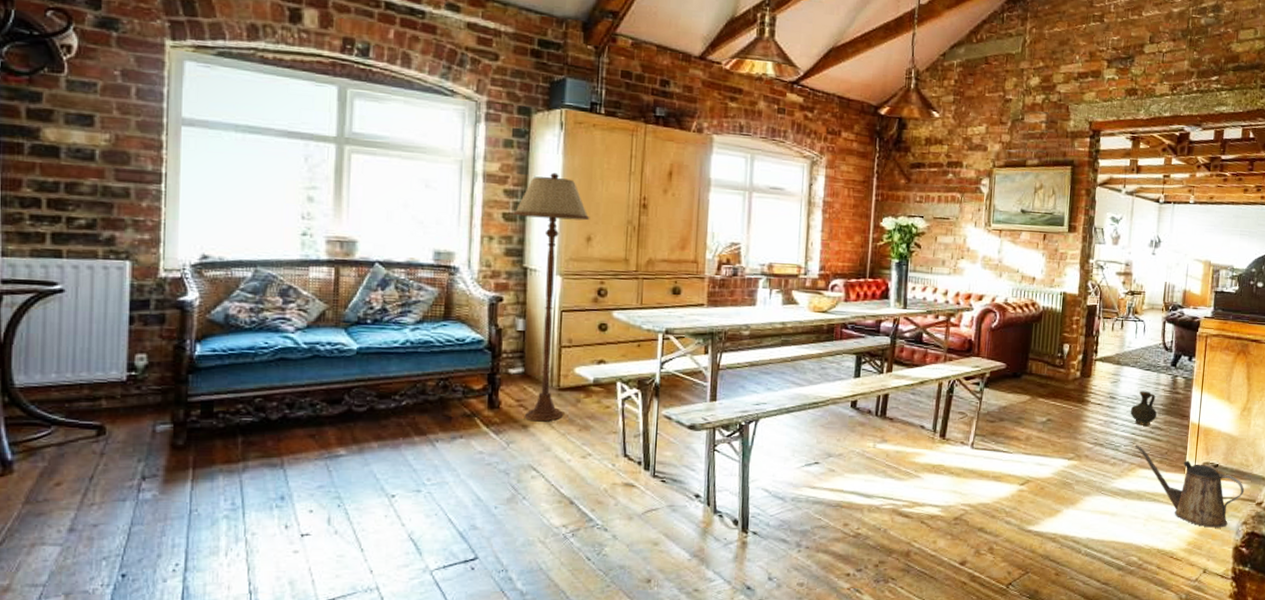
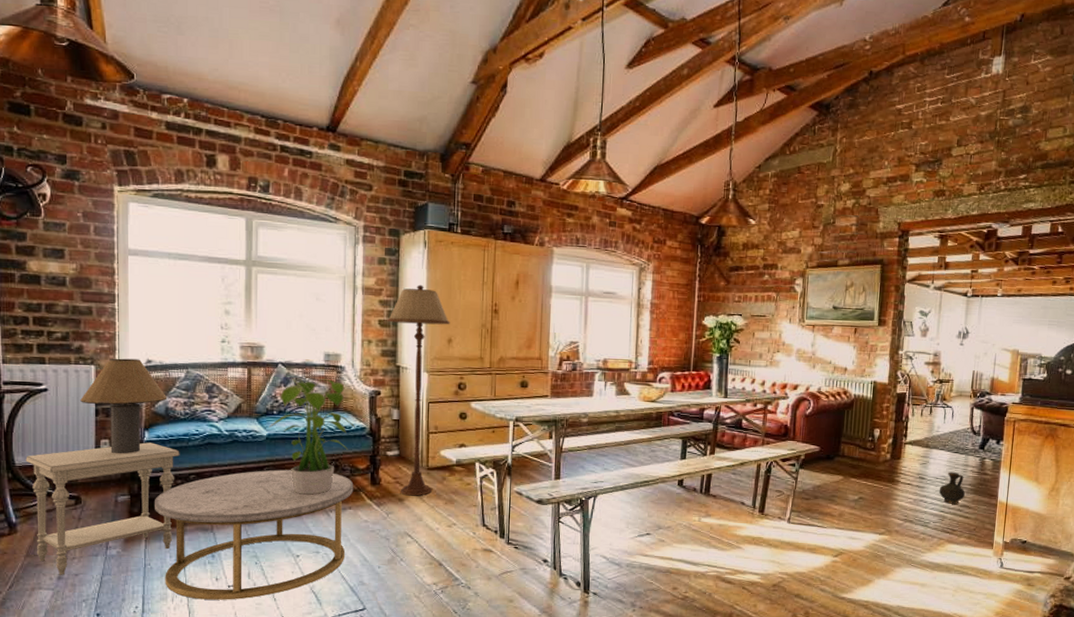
side table: none [29,357,243,526] -> present [25,442,180,575]
table lamp: none [109,252,228,372] -> present [80,358,168,454]
coffee table: none [206,391,467,552] -> present [155,469,354,600]
potted plant: none [360,280,470,421] -> present [269,378,355,495]
watering can: present [1135,444,1245,528] -> none [943,521,1053,600]

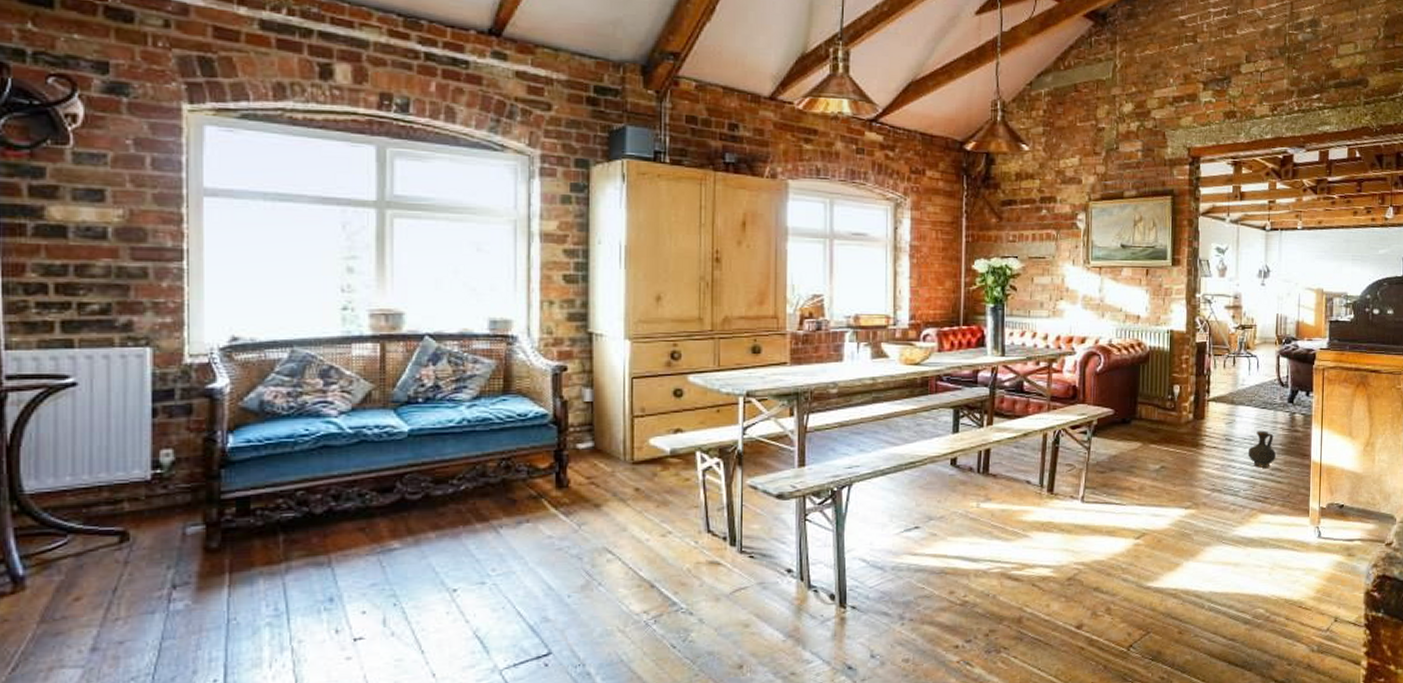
side table: present [25,442,180,575] -> none [40,450,281,645]
table lamp: present [80,358,168,454] -> none [128,336,263,469]
coffee table: present [155,469,354,600] -> none [243,475,532,662]
potted plant: present [269,378,355,495] -> none [411,352,533,508]
floor lamp: present [387,284,451,496] -> none [574,228,659,500]

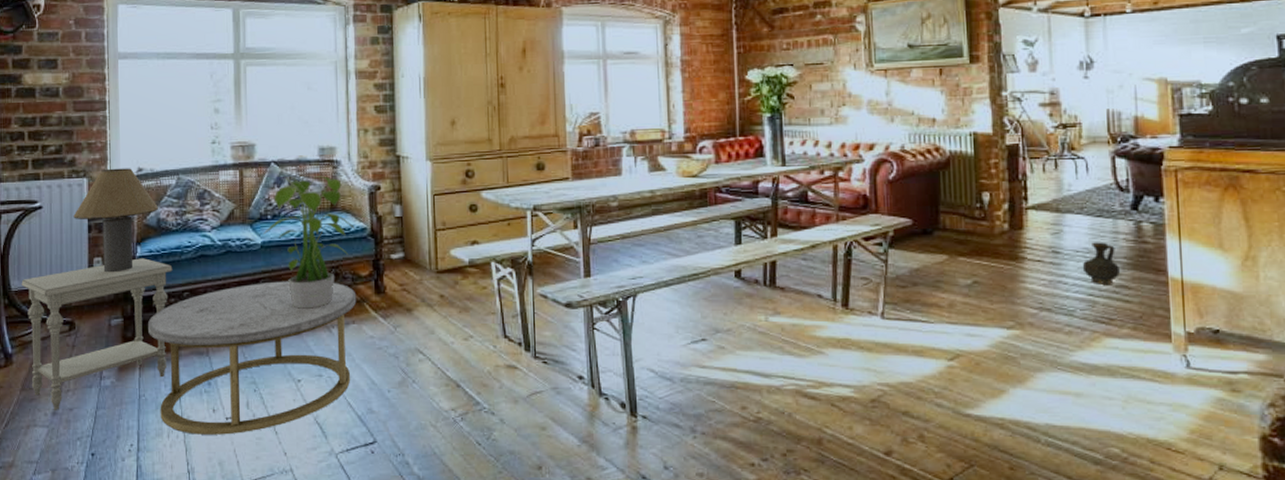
side table: none [40,450,281,645] -> present [21,258,173,410]
table lamp: none [128,336,263,469] -> present [73,168,159,273]
coffee table: none [243,475,532,662] -> present [148,281,357,435]
potted plant: none [411,352,533,508] -> present [263,175,355,309]

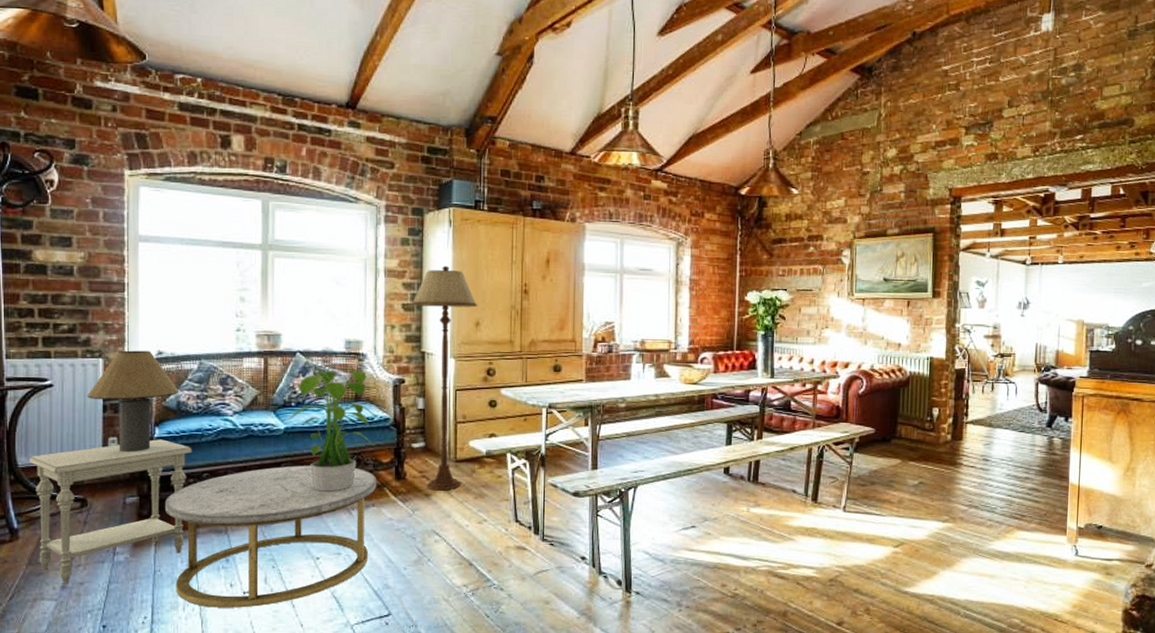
floor lamp: none [383,62,453,305] -> present [411,265,478,491]
ceramic jug: present [1082,242,1120,284] -> none [1005,452,1033,487]

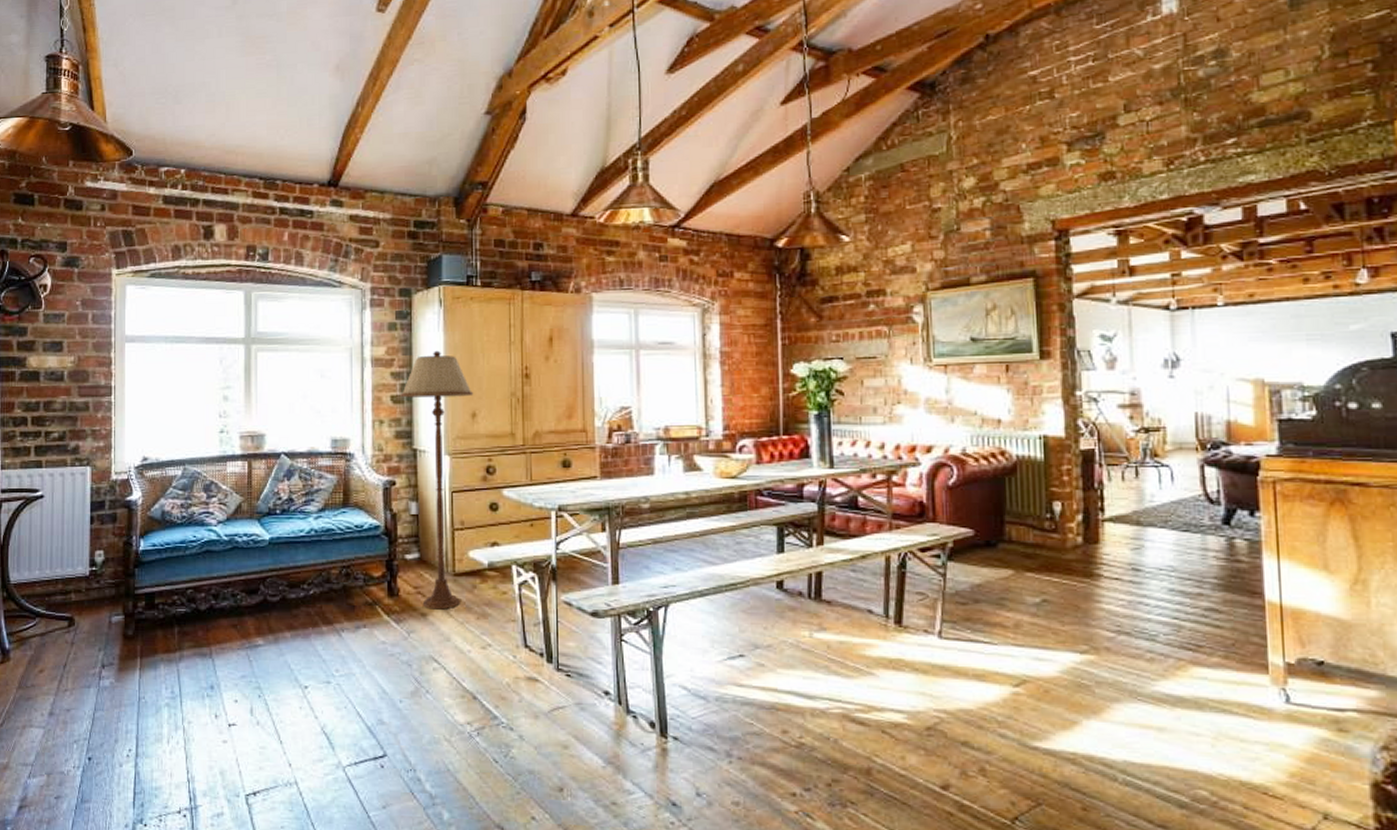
side table: present [29,439,192,584] -> none [20,552,177,711]
table lamp: present [87,350,179,453] -> none [75,457,164,567]
coffee table: present [165,465,377,608] -> none [150,580,368,743]
potted plant: present [286,366,378,492] -> none [271,468,368,611]

